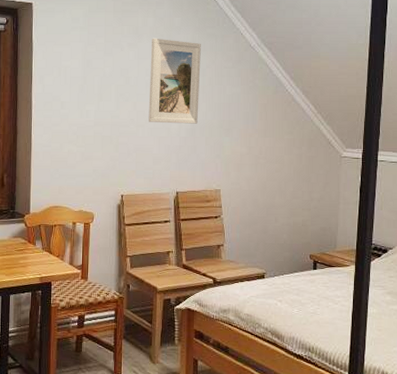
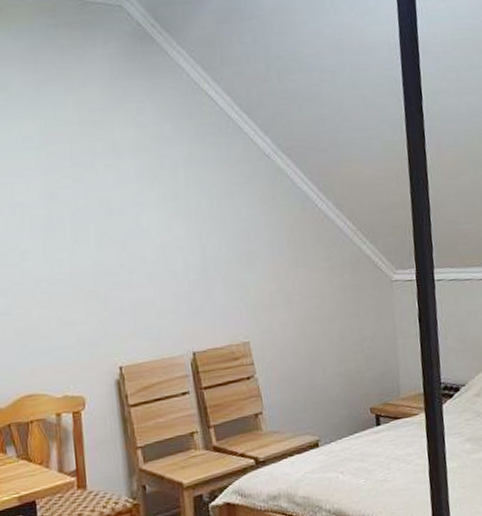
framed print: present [148,38,201,124] -> none [136,153,210,266]

